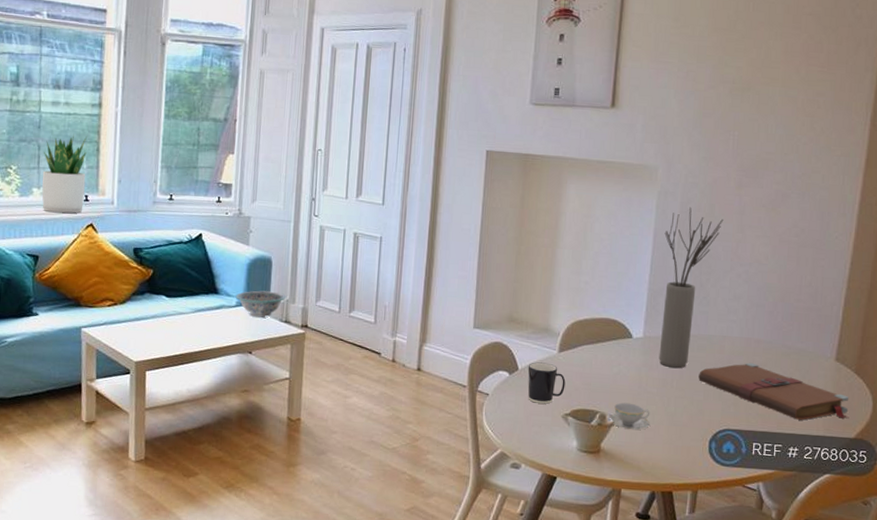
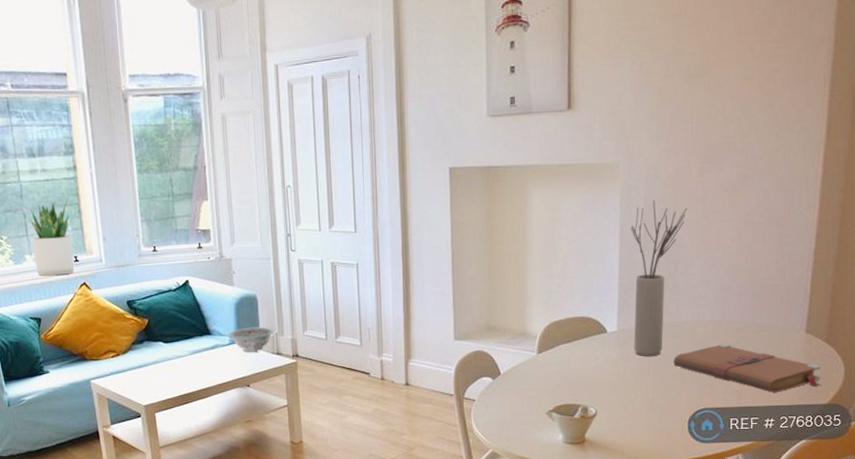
mug: present [527,362,566,404] -> none [509,365,547,404]
teacup: present [606,402,650,431] -> none [588,394,630,419]

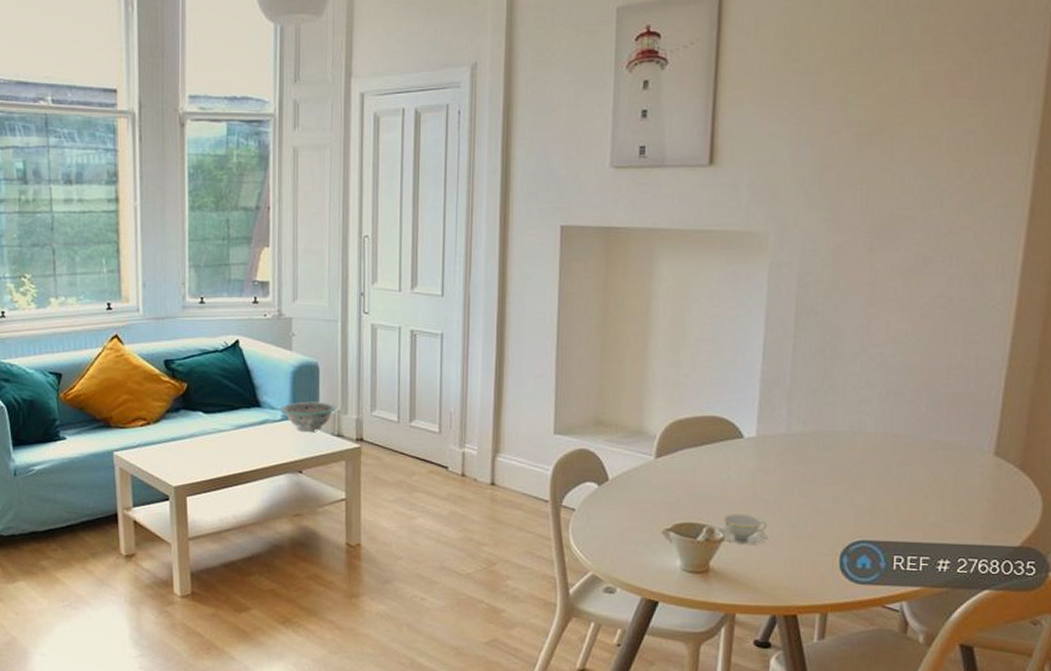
planter: present [29,199,75,276] -> none [58,235,107,325]
teacup: none [588,394,630,419] -> present [715,513,768,546]
vase: present [630,200,688,356] -> none [776,279,852,471]
book: present [674,343,822,393] -> none [825,461,1013,528]

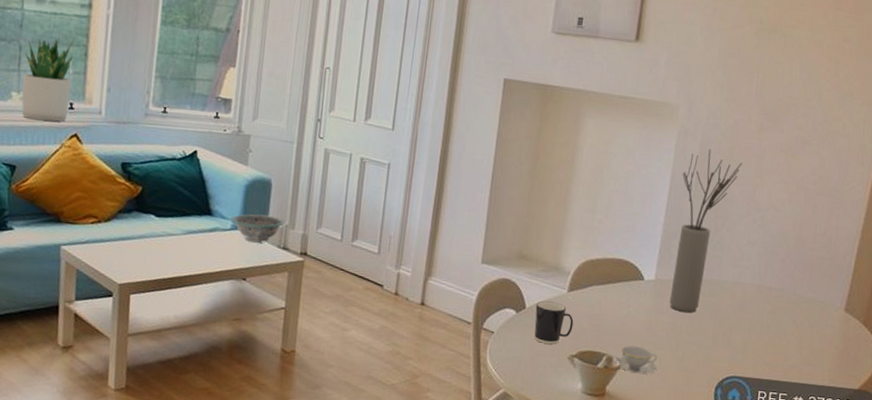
planter: none [58,235,107,325] -> present [21,36,74,122]
mug: none [619,470,665,518] -> present [534,301,574,344]
vase: none [776,279,852,471] -> present [669,148,743,313]

